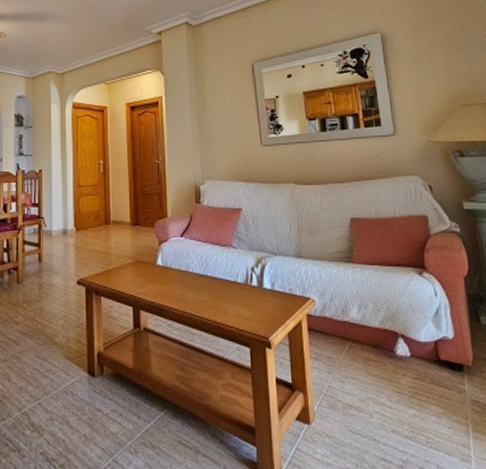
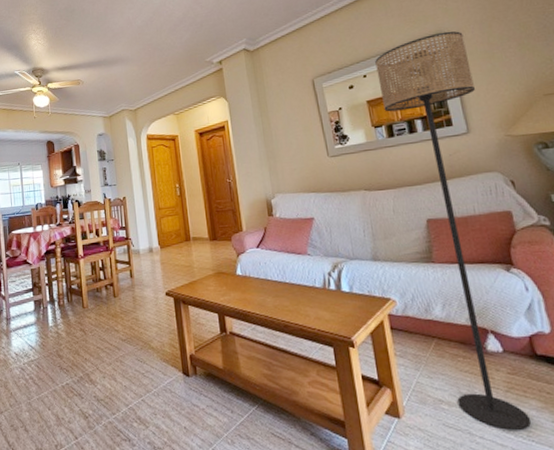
floor lamp: none [314,32,431,438] -> present [375,31,532,431]

